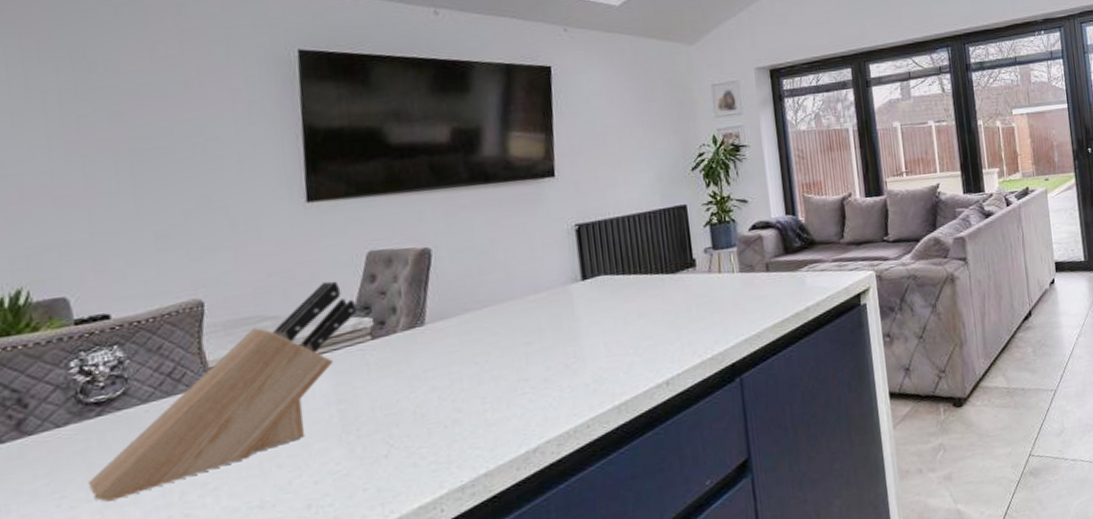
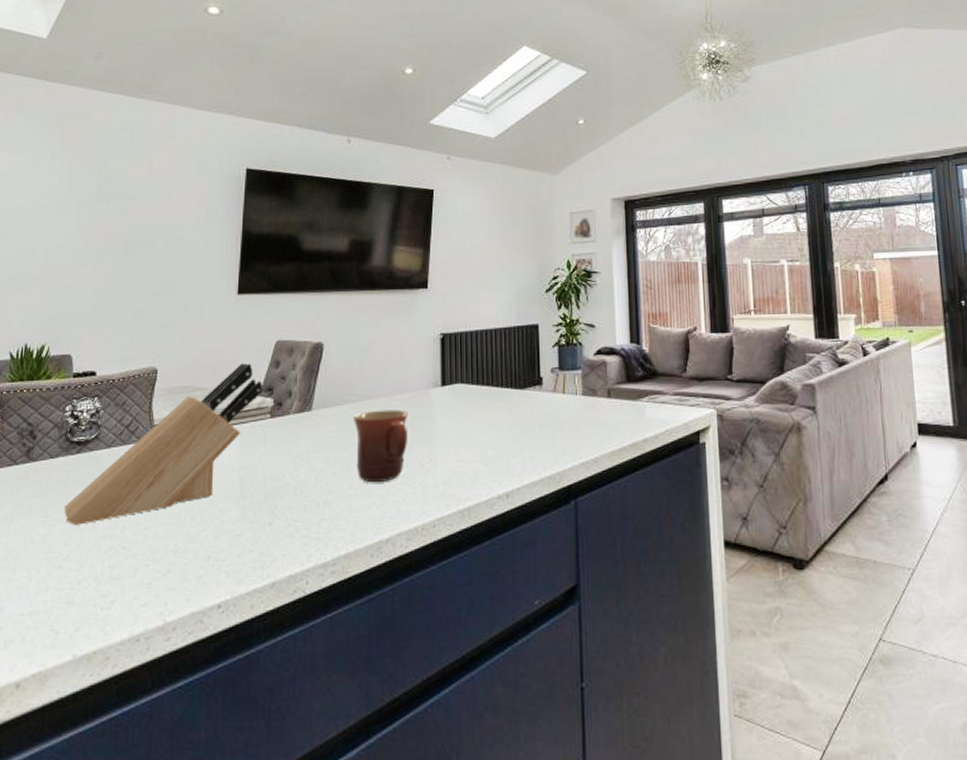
mug: none [478,311,548,394] -> present [352,409,409,483]

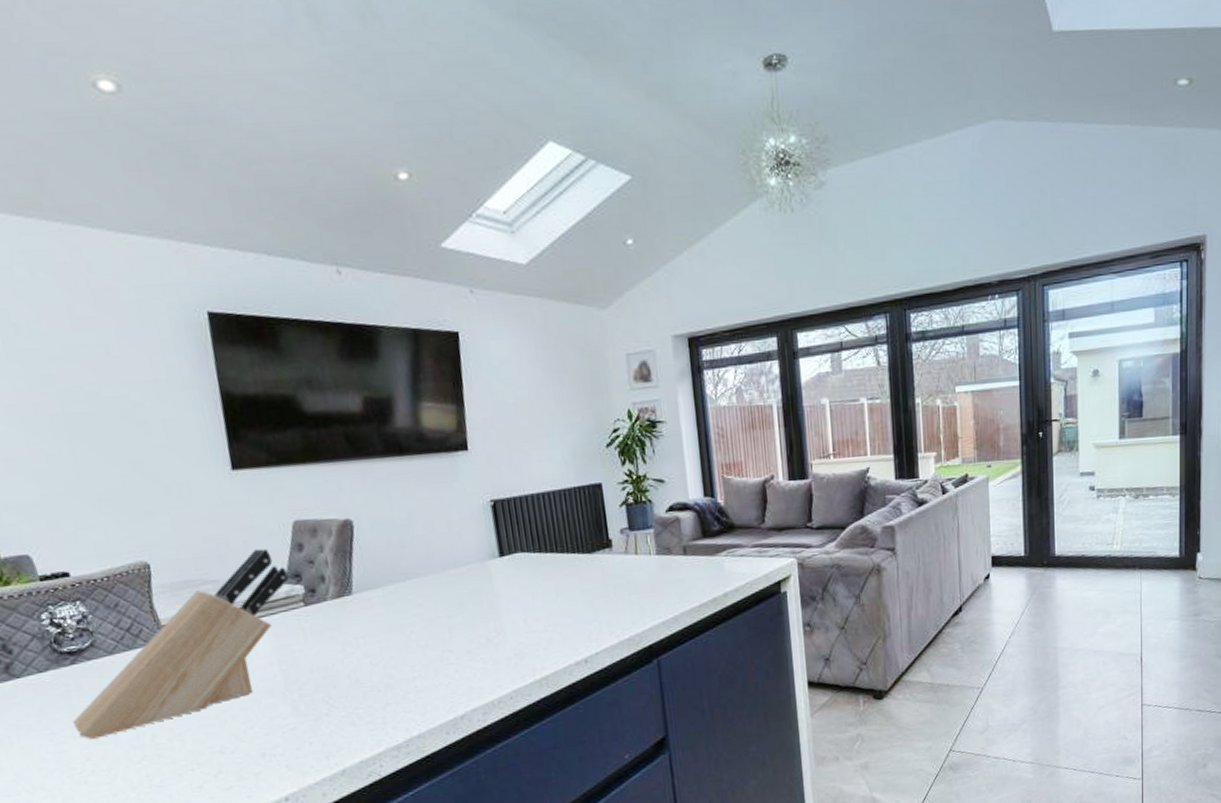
mug: present [352,409,409,483] -> none [402,585,470,663]

